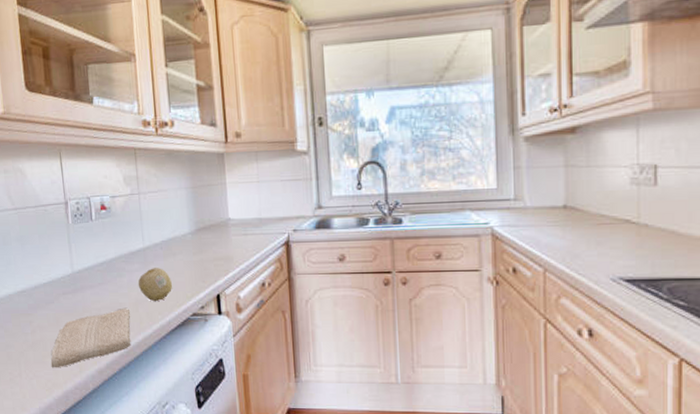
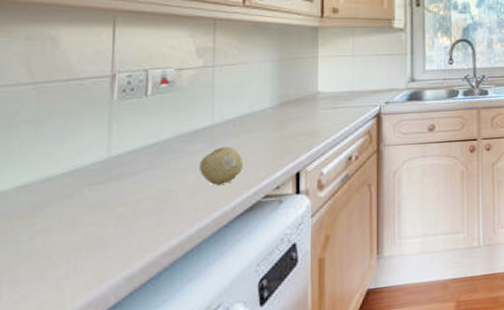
washcloth: present [50,309,131,368] -> none [53,196,184,284]

